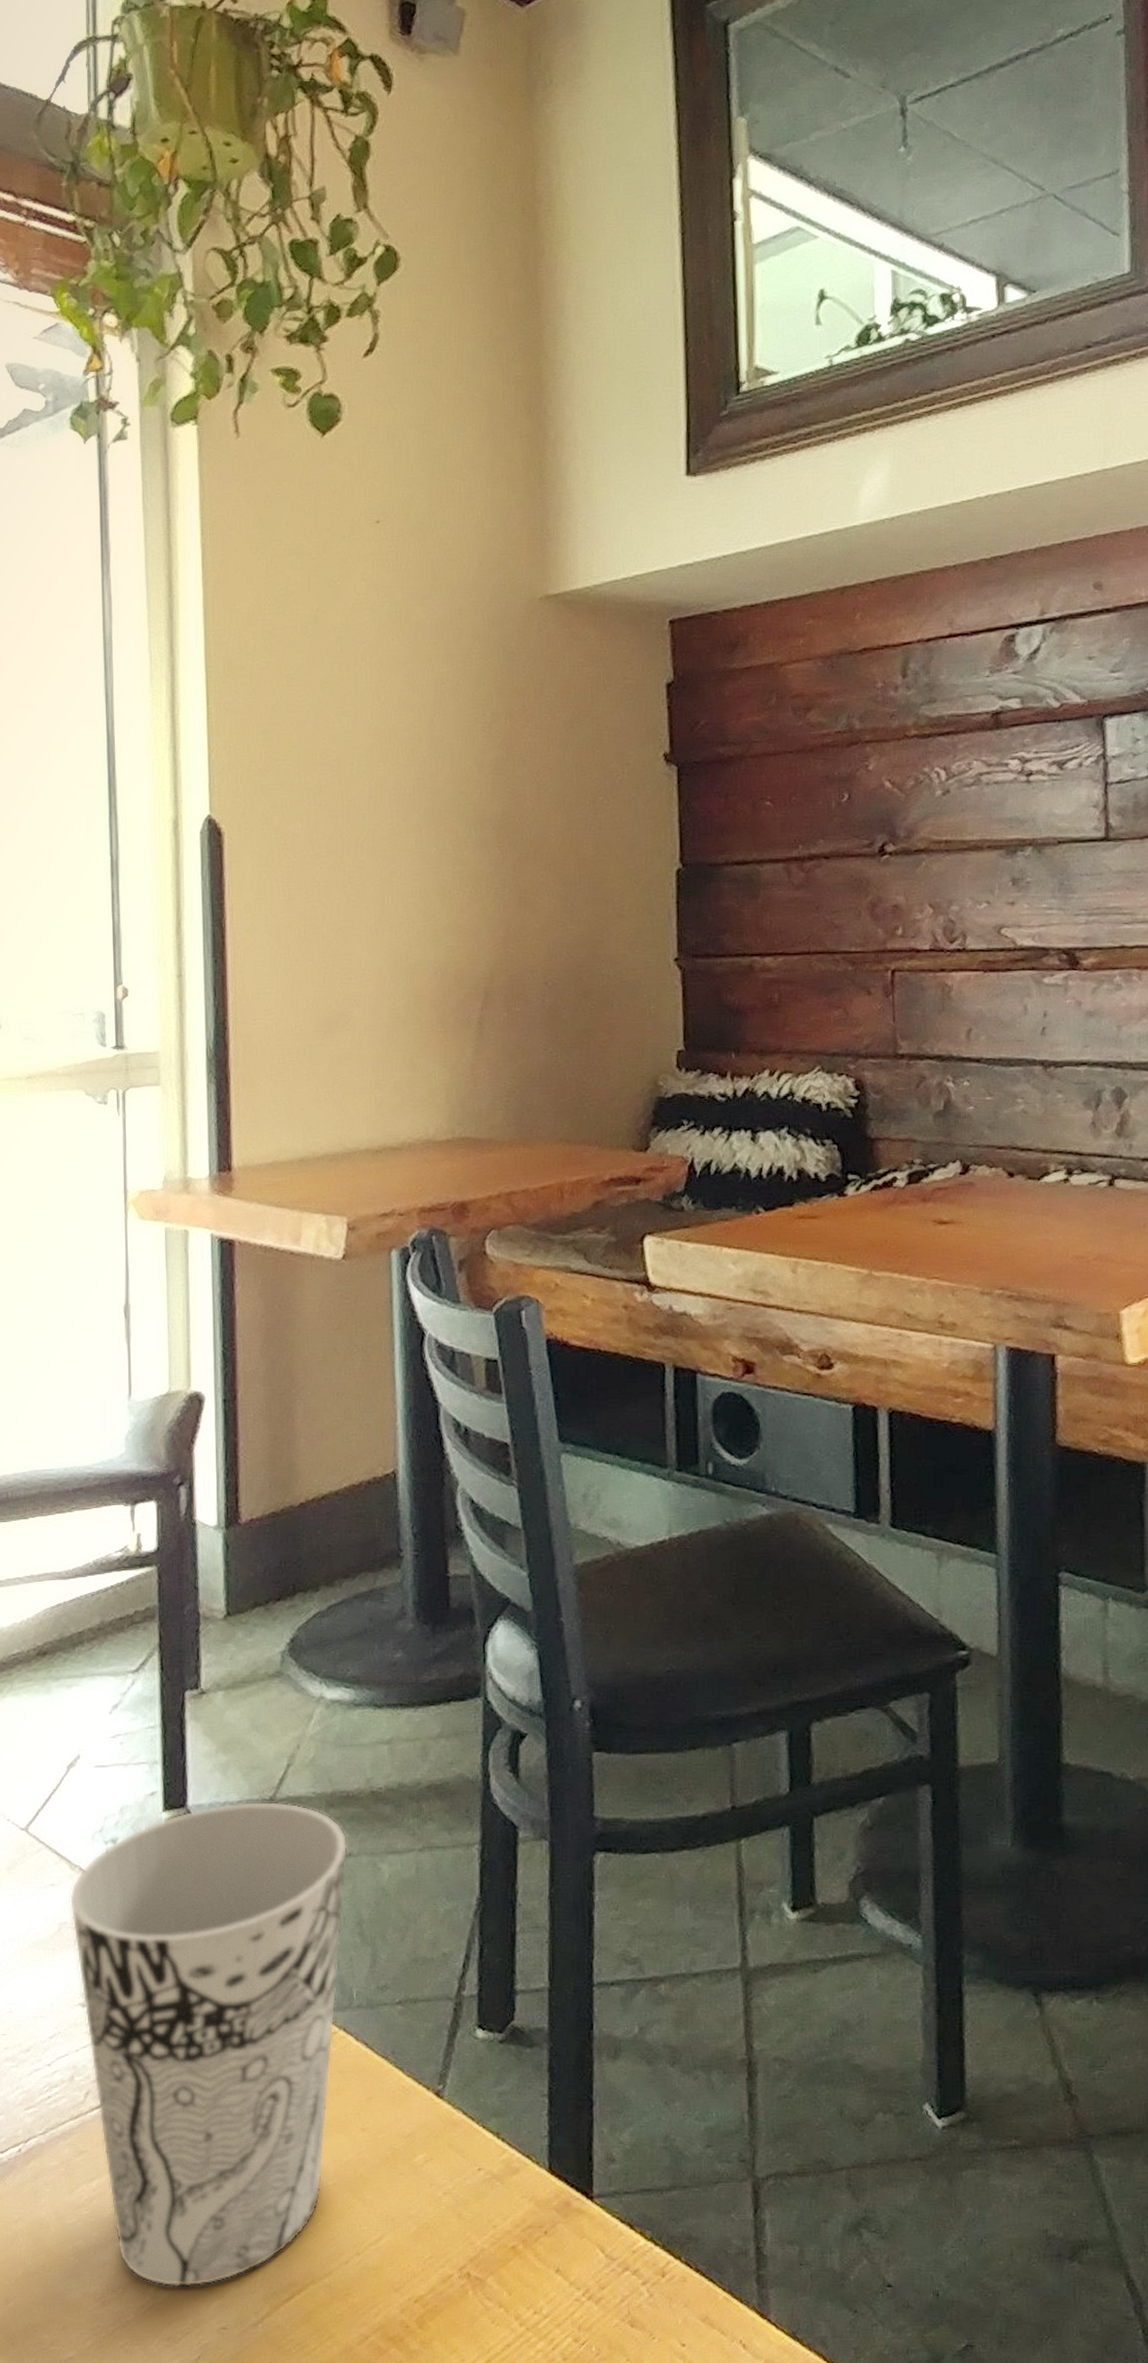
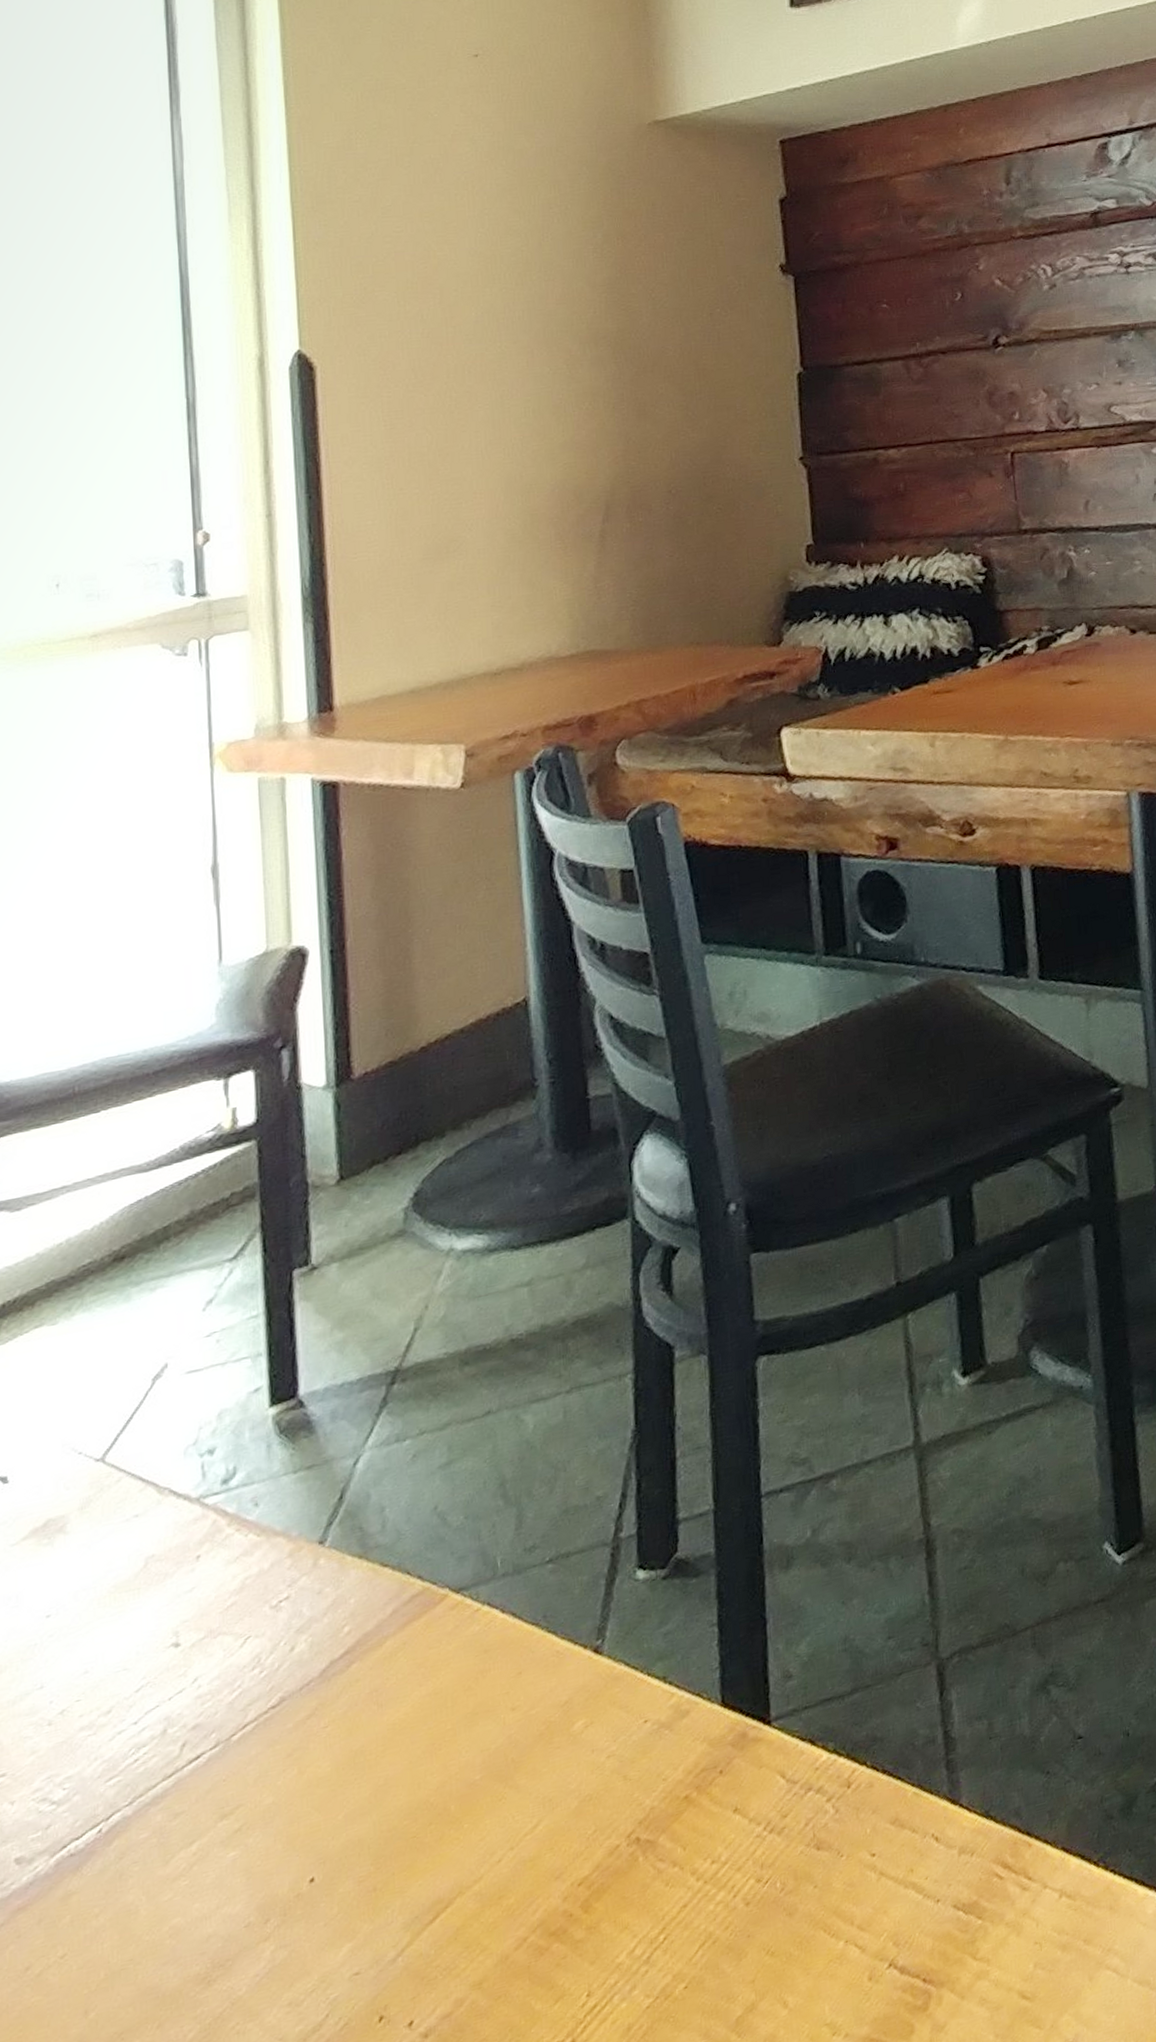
cup: present [69,1801,348,2287] -> none [157,1369,487,1946]

